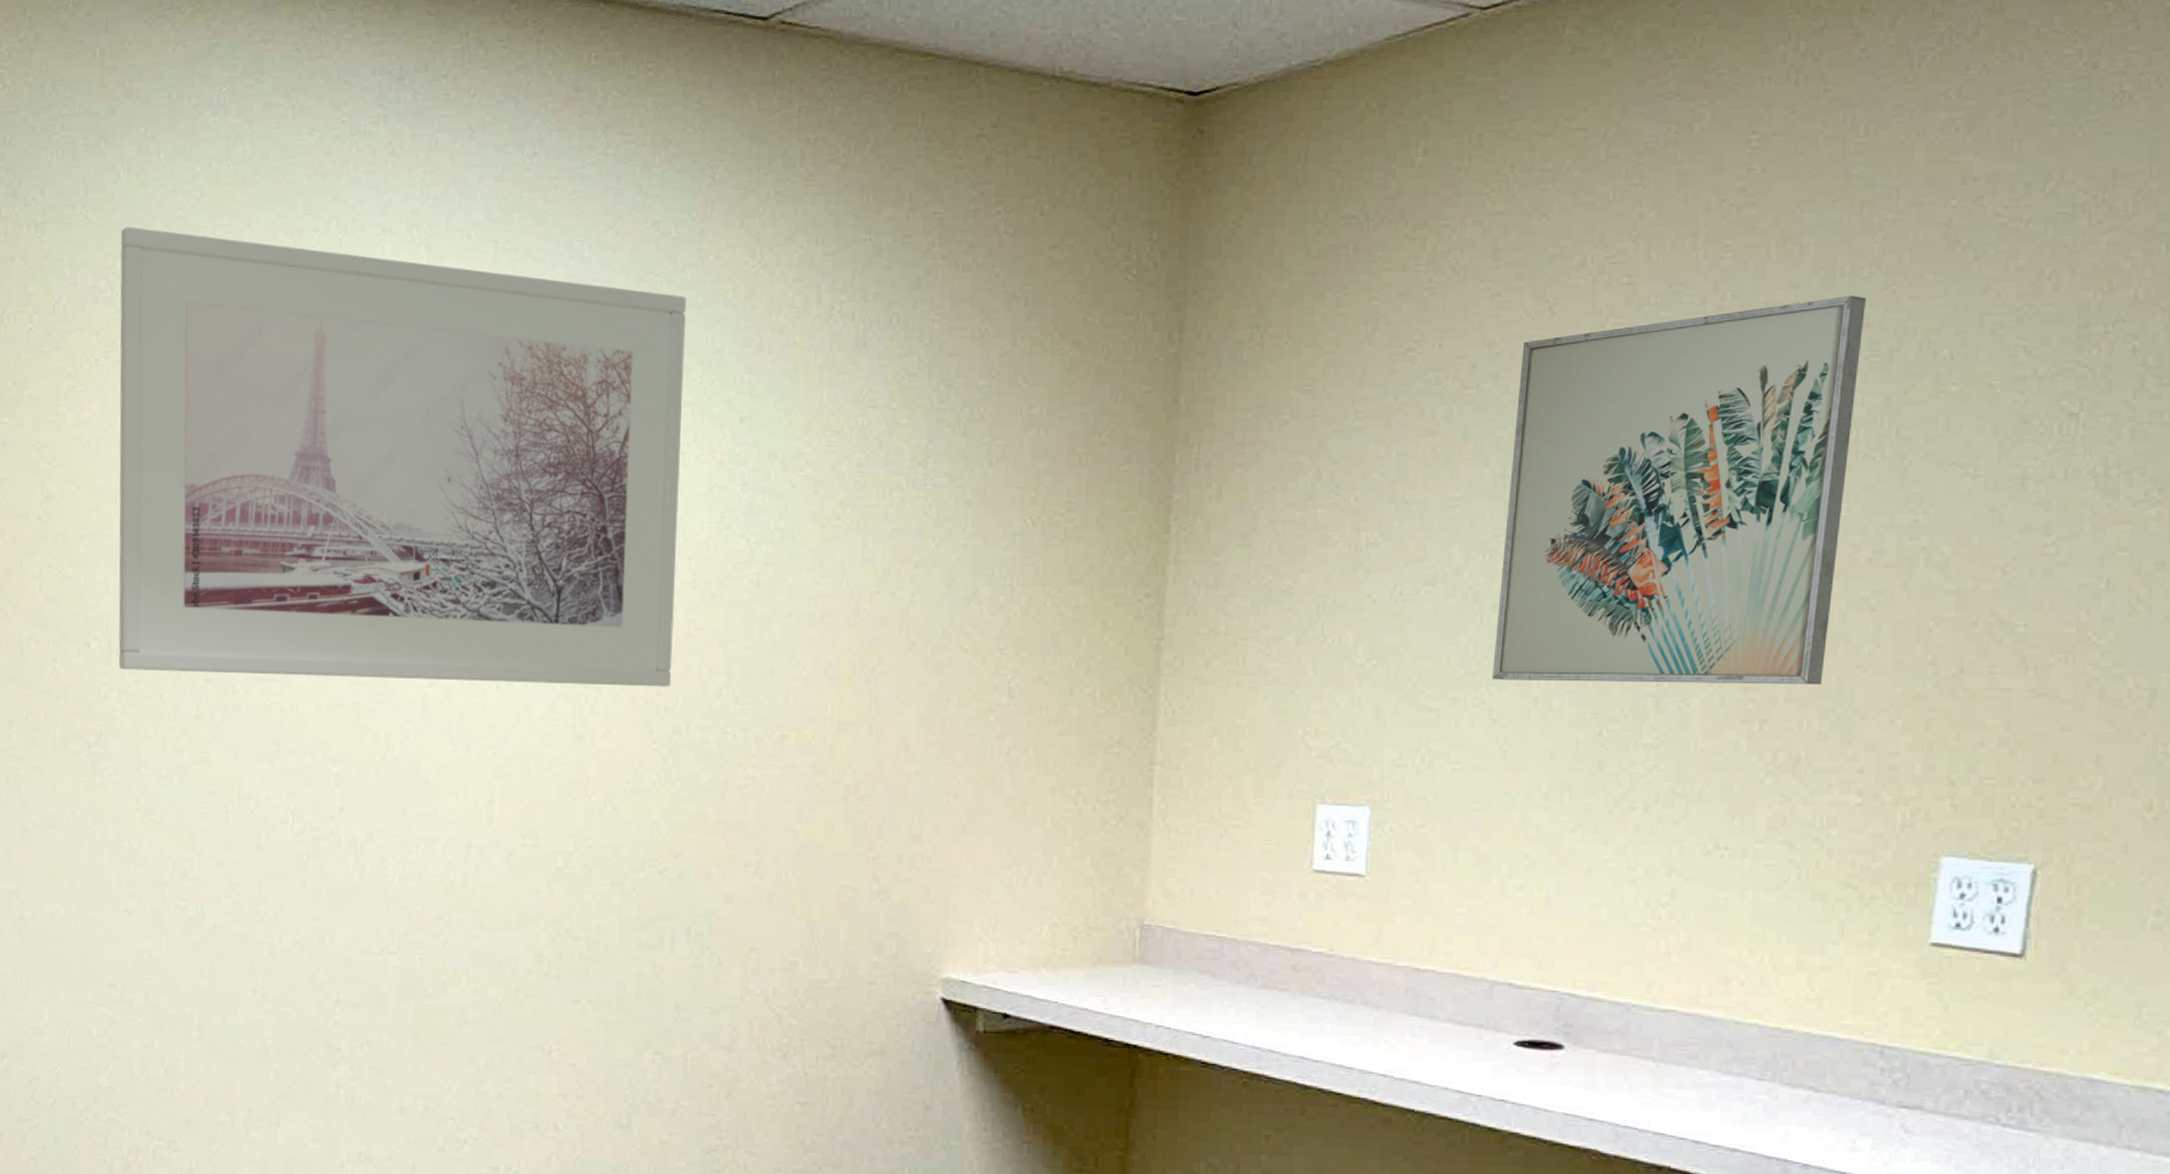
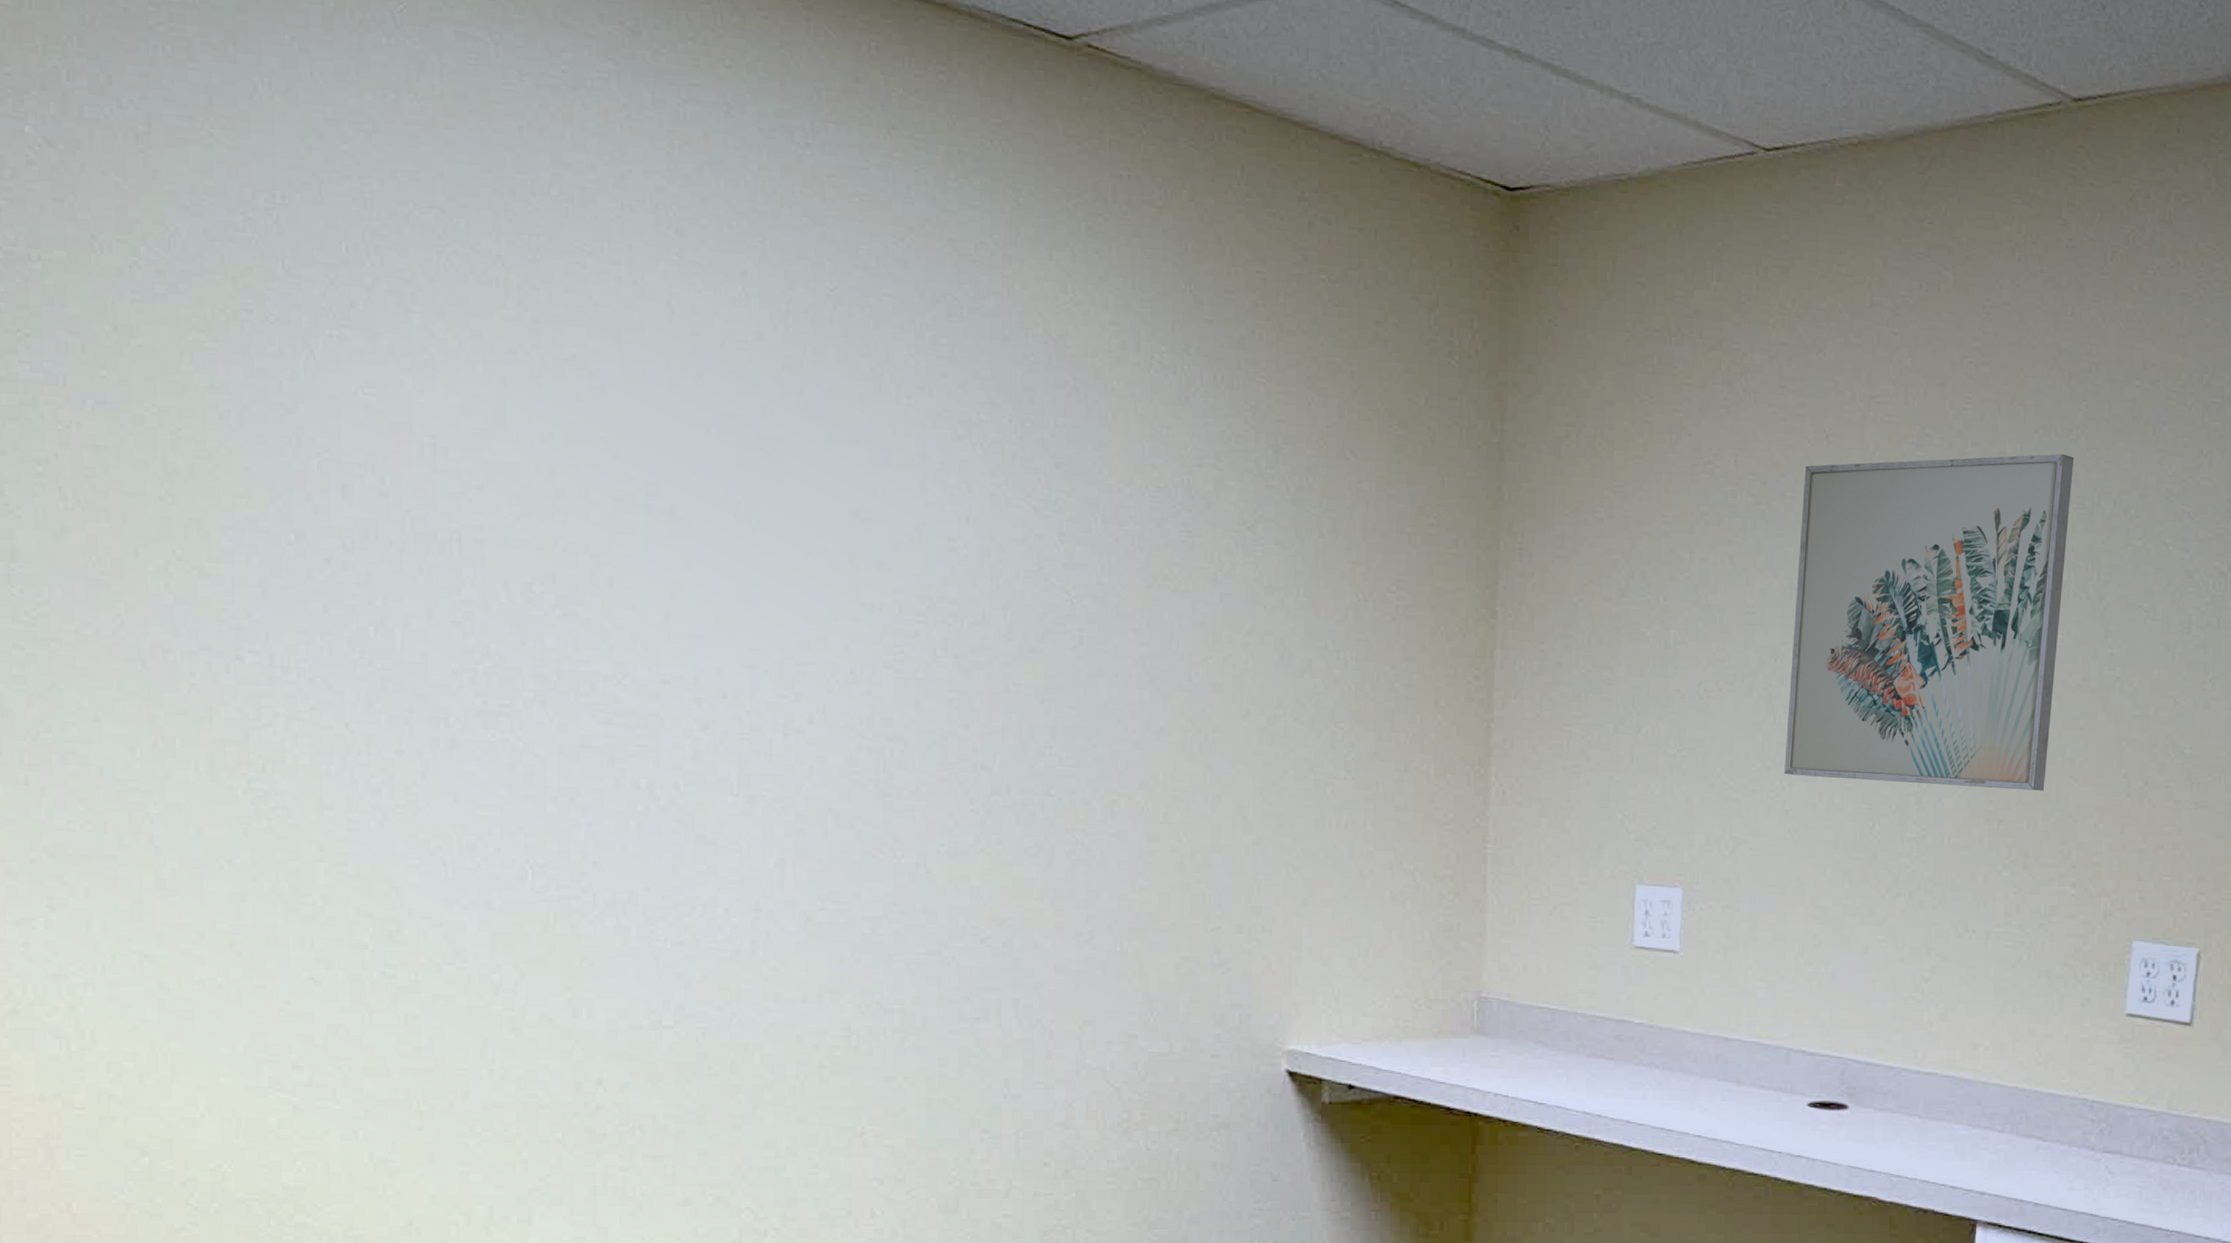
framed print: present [118,226,686,687] -> none [261,154,991,744]

